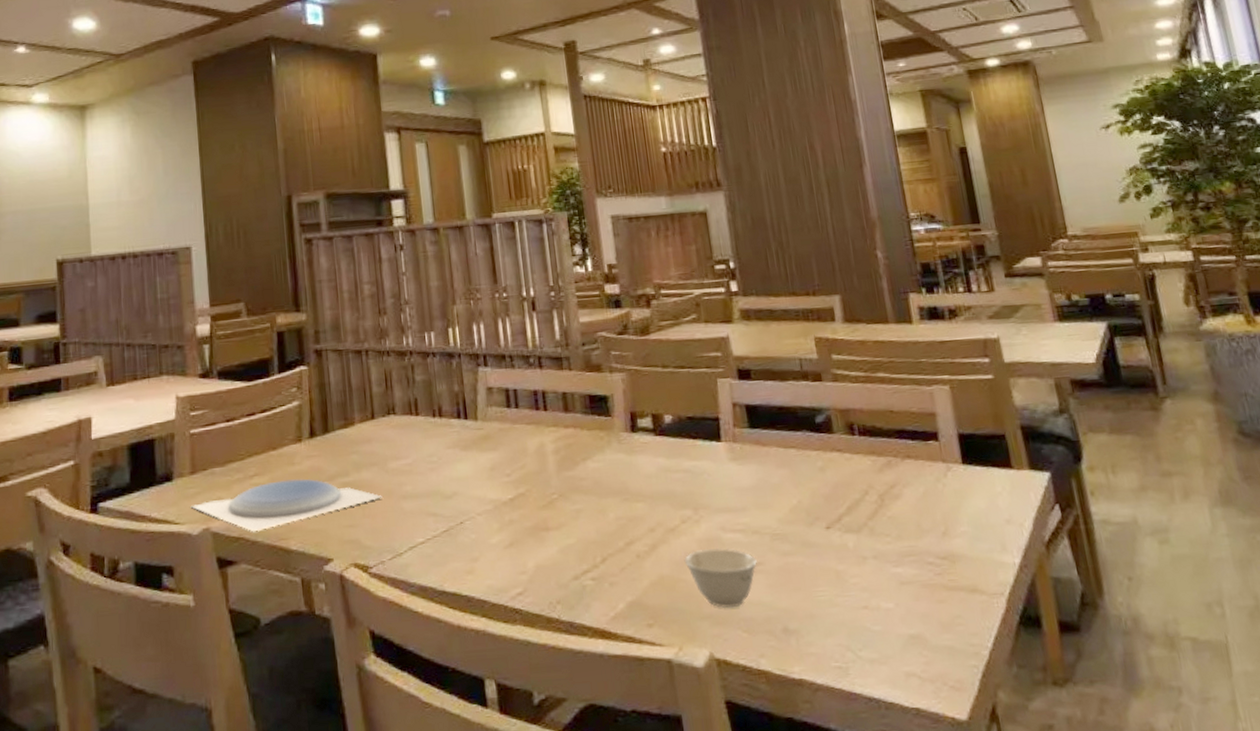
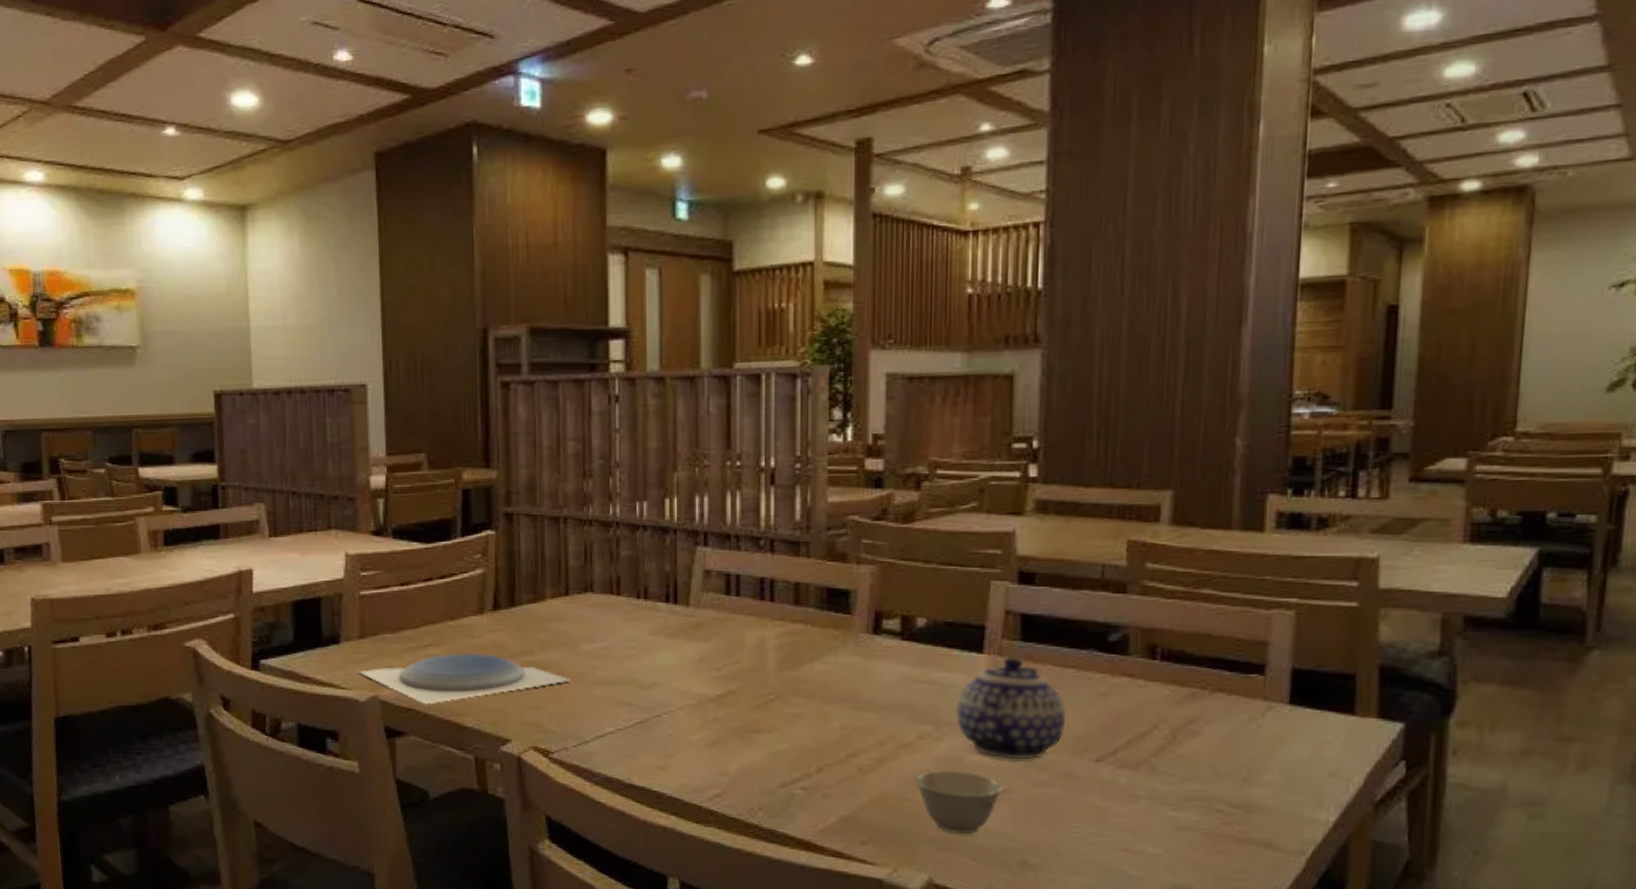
teapot: none [708,443,797,534] -> present [957,657,1067,759]

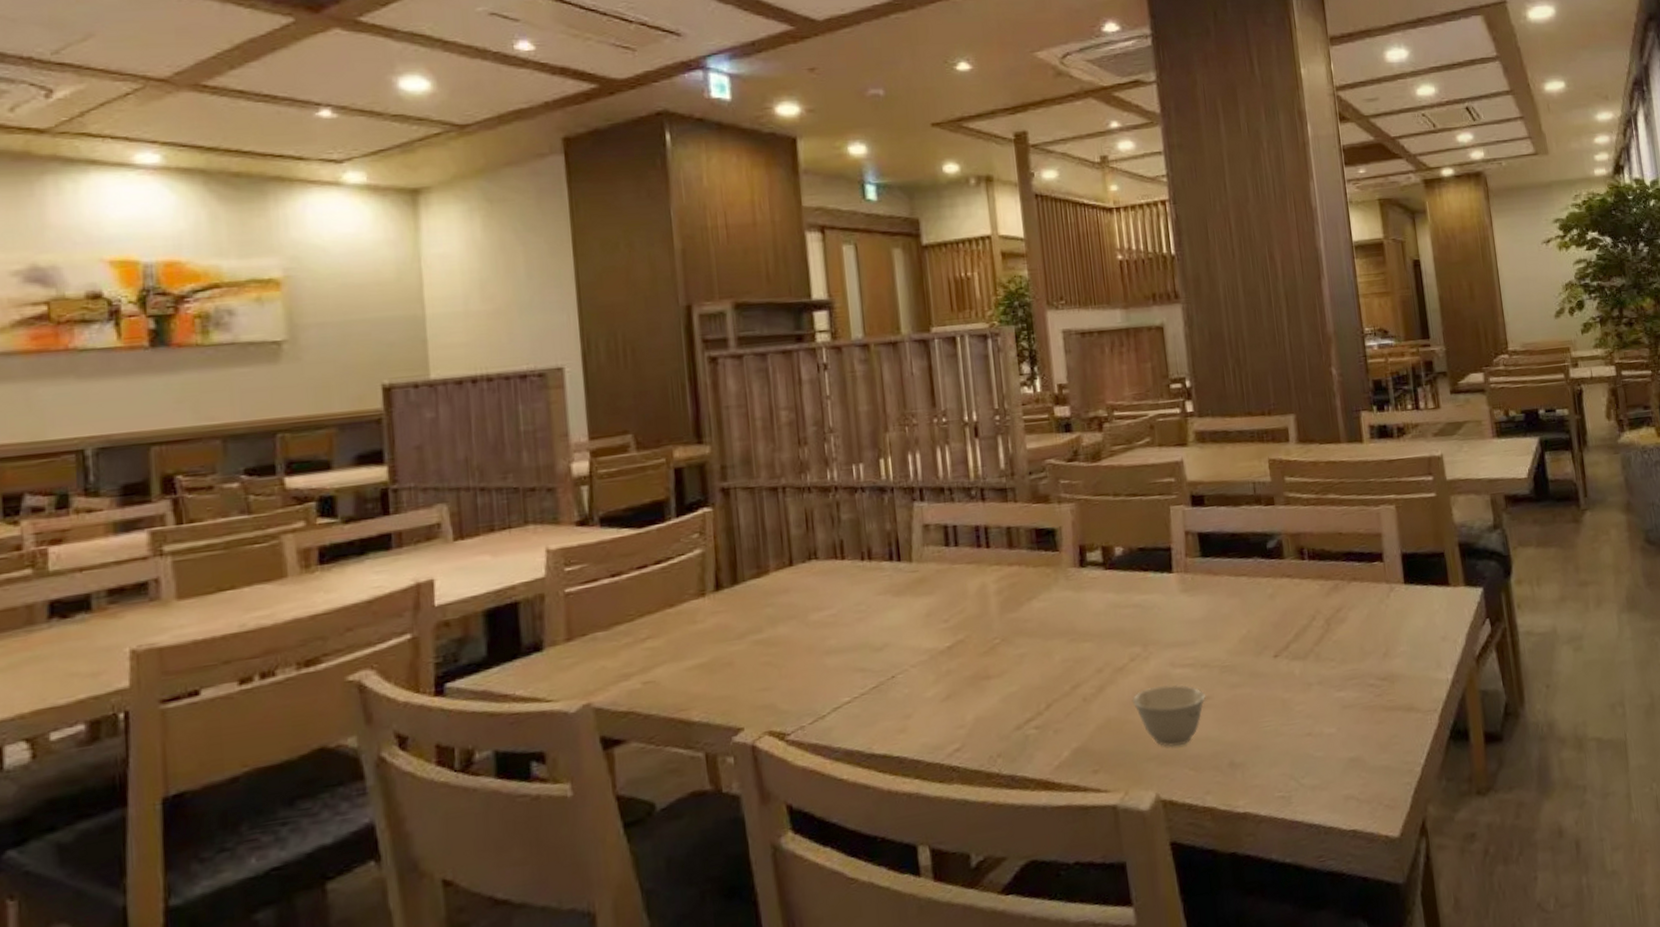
plate: present [358,653,571,705] -> none [566,638,802,705]
teapot: present [957,657,1067,759] -> none [1158,572,1246,668]

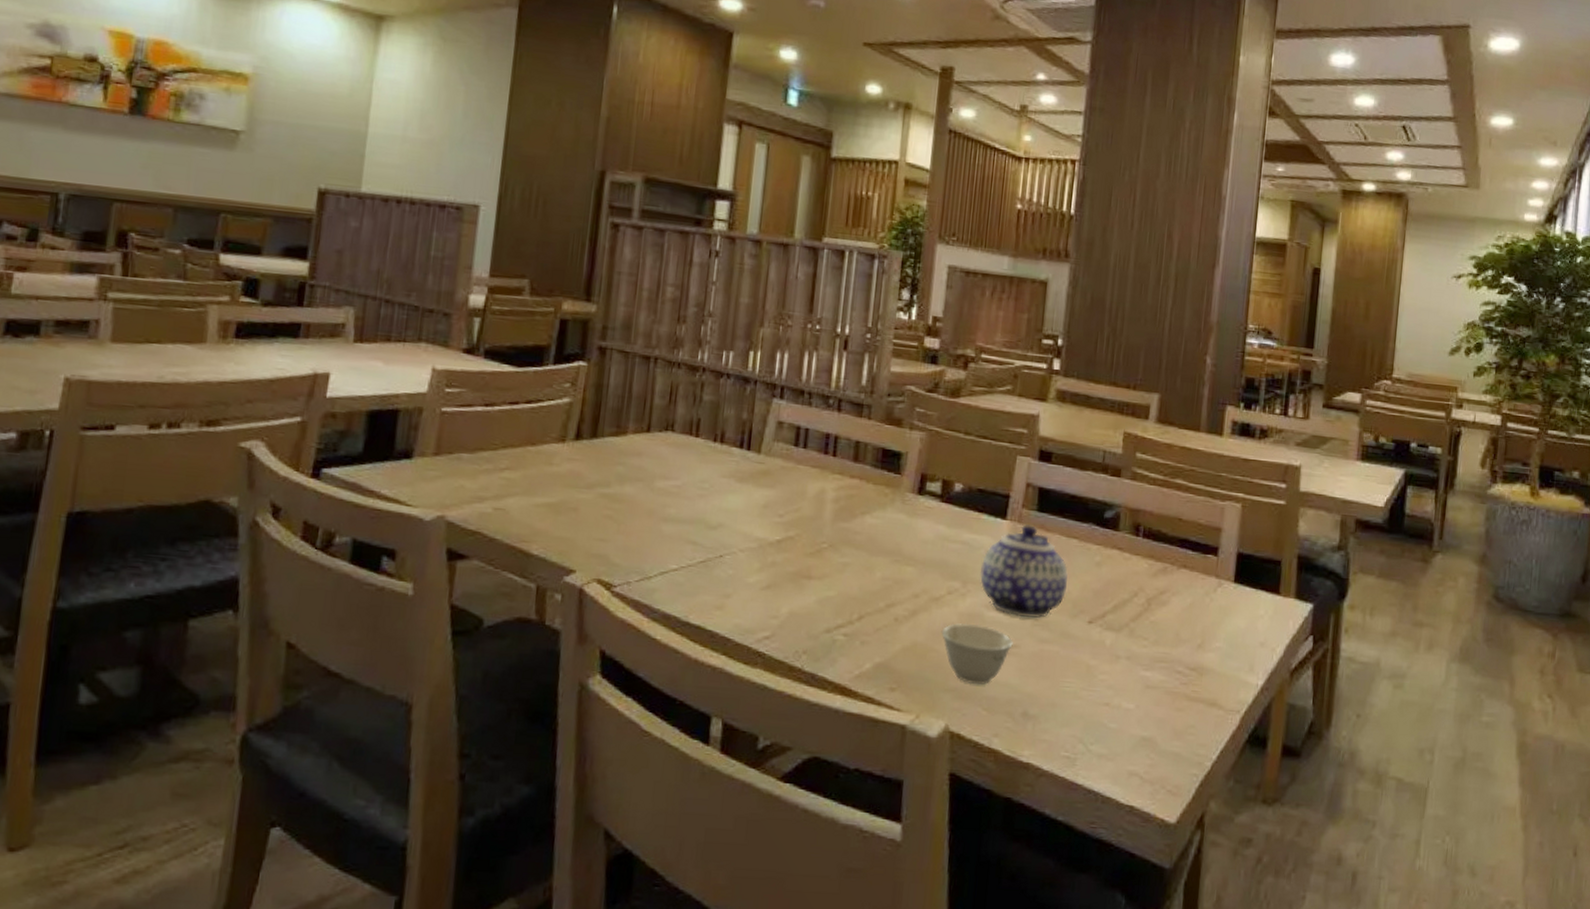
teapot: none [1158,572,1246,668] -> present [980,525,1069,618]

